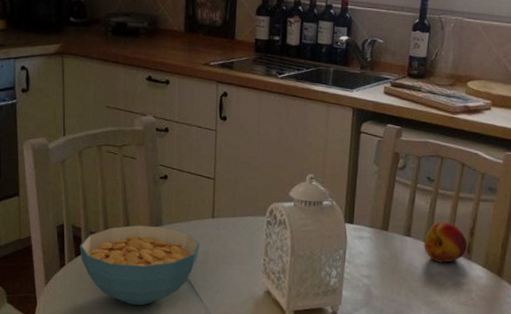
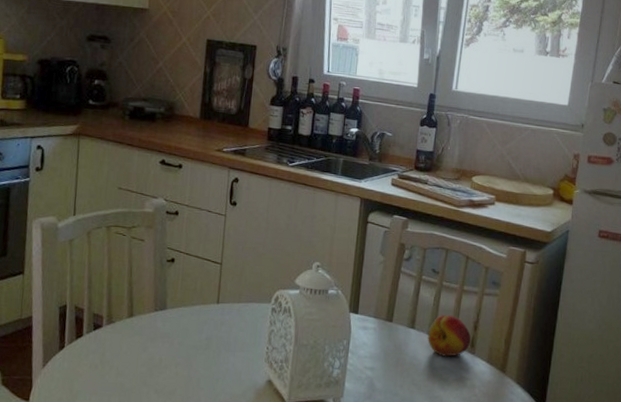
cereal bowl: present [80,225,200,305] -> none [81,308,204,392]

